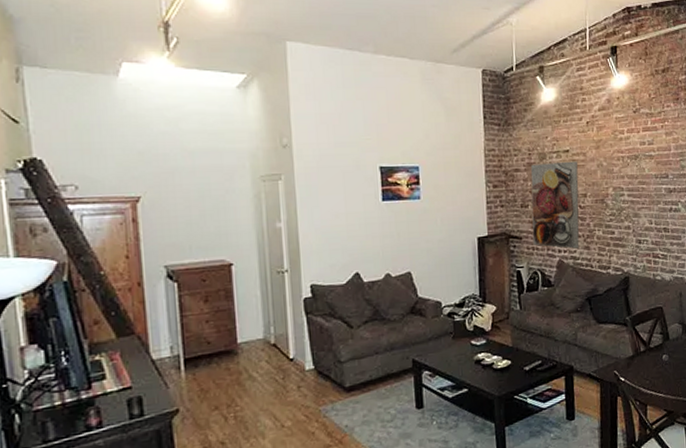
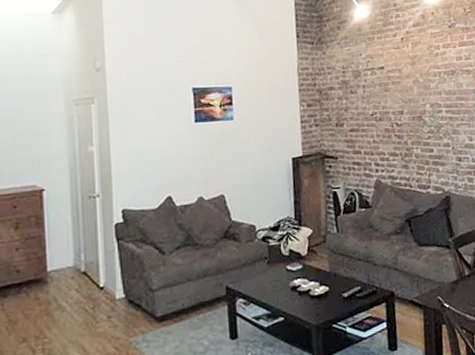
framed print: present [530,161,580,249] -> none [345,78,398,168]

